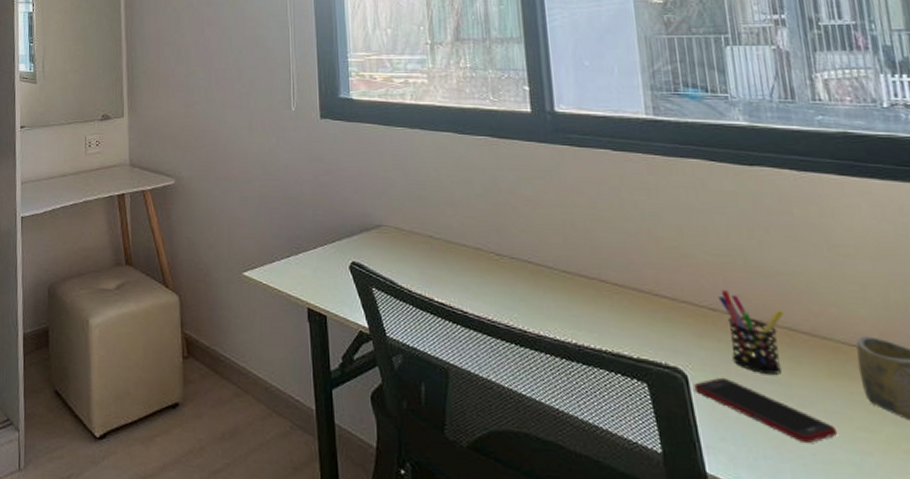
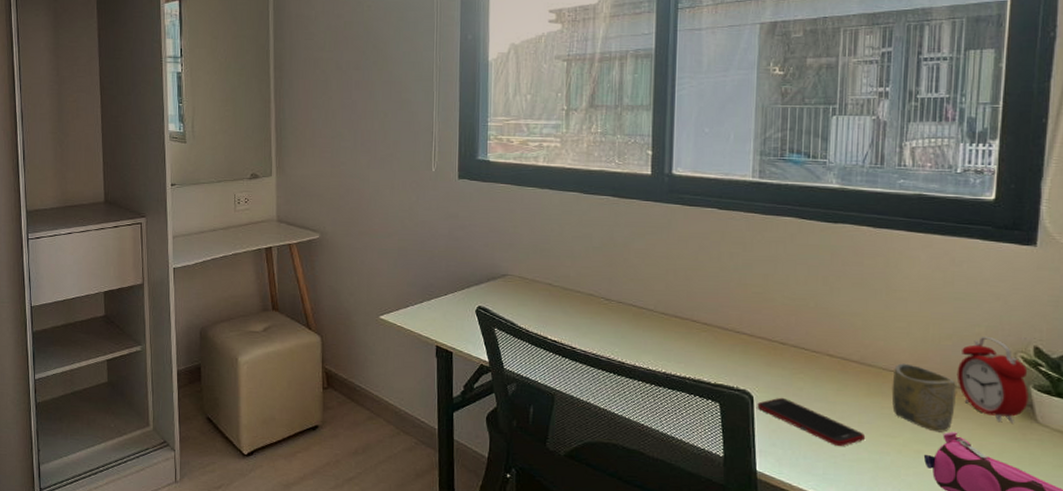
pen holder: present [718,289,785,375] -> none [789,327,841,395]

